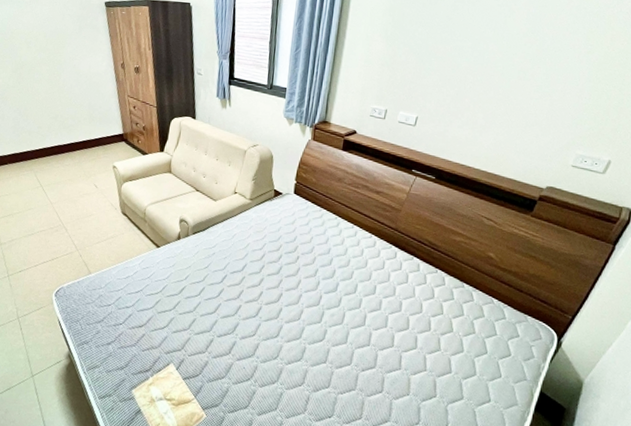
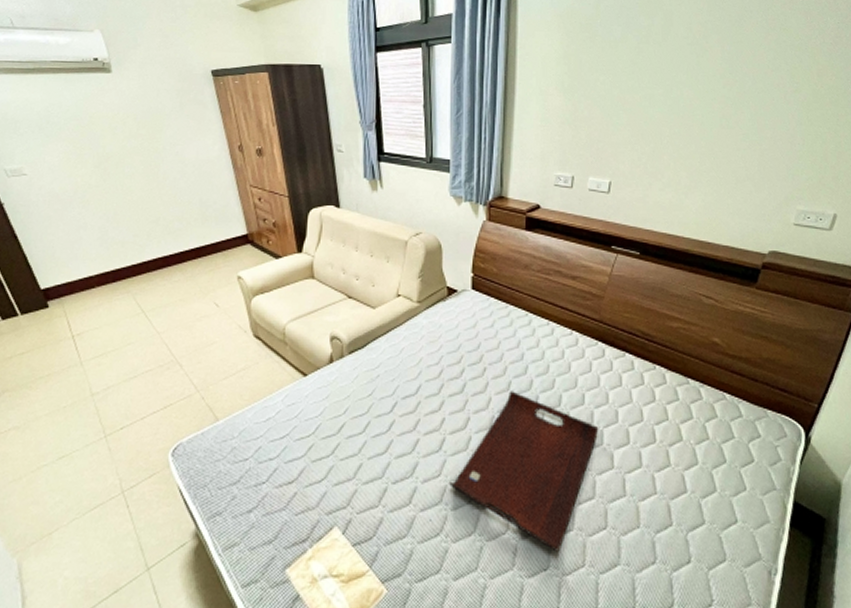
serving tray: none [261,276,385,405] -> present [449,391,599,552]

